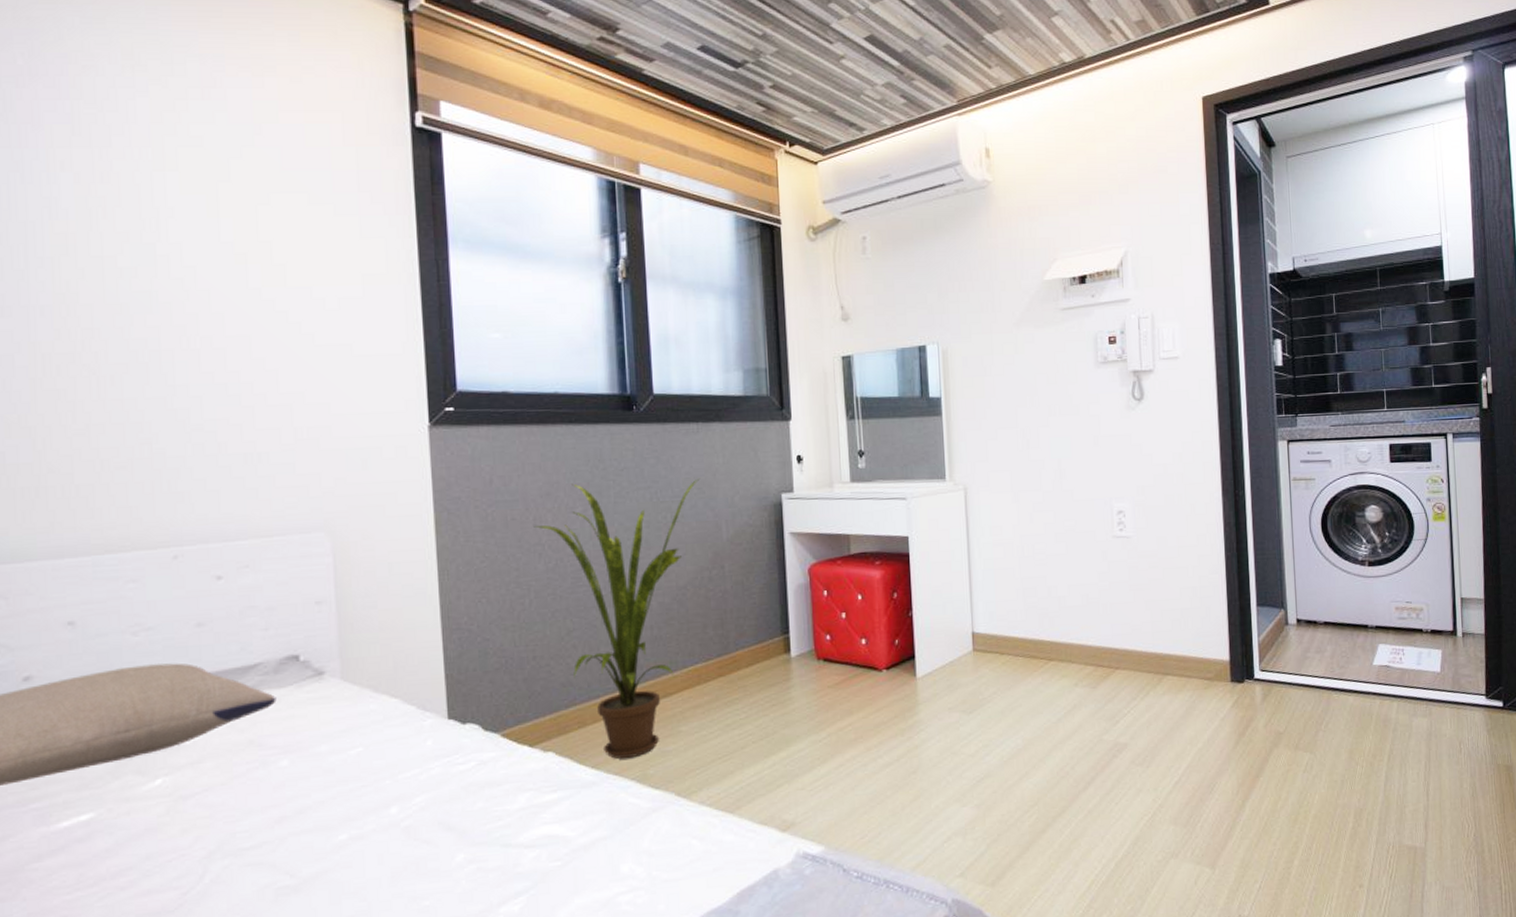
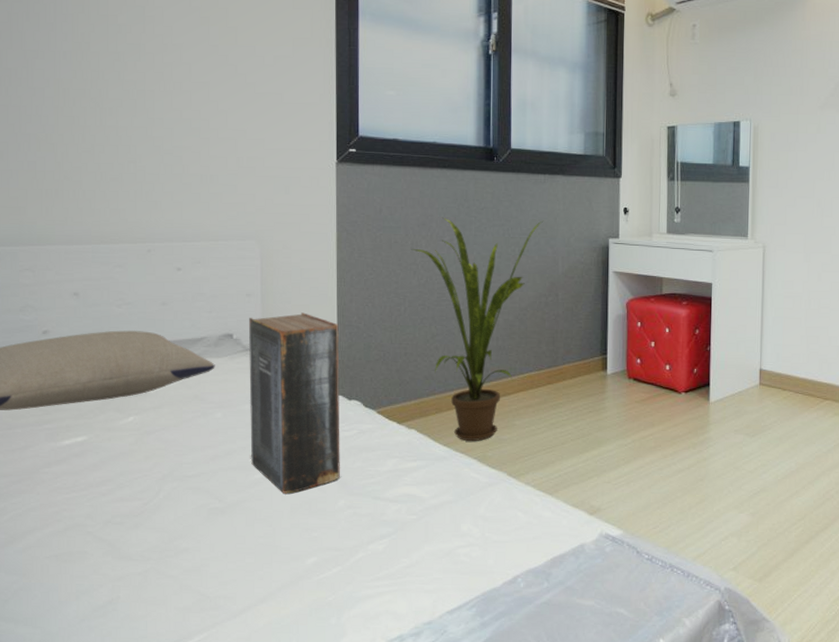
book: none [319,618,456,855] -> present [248,312,340,494]

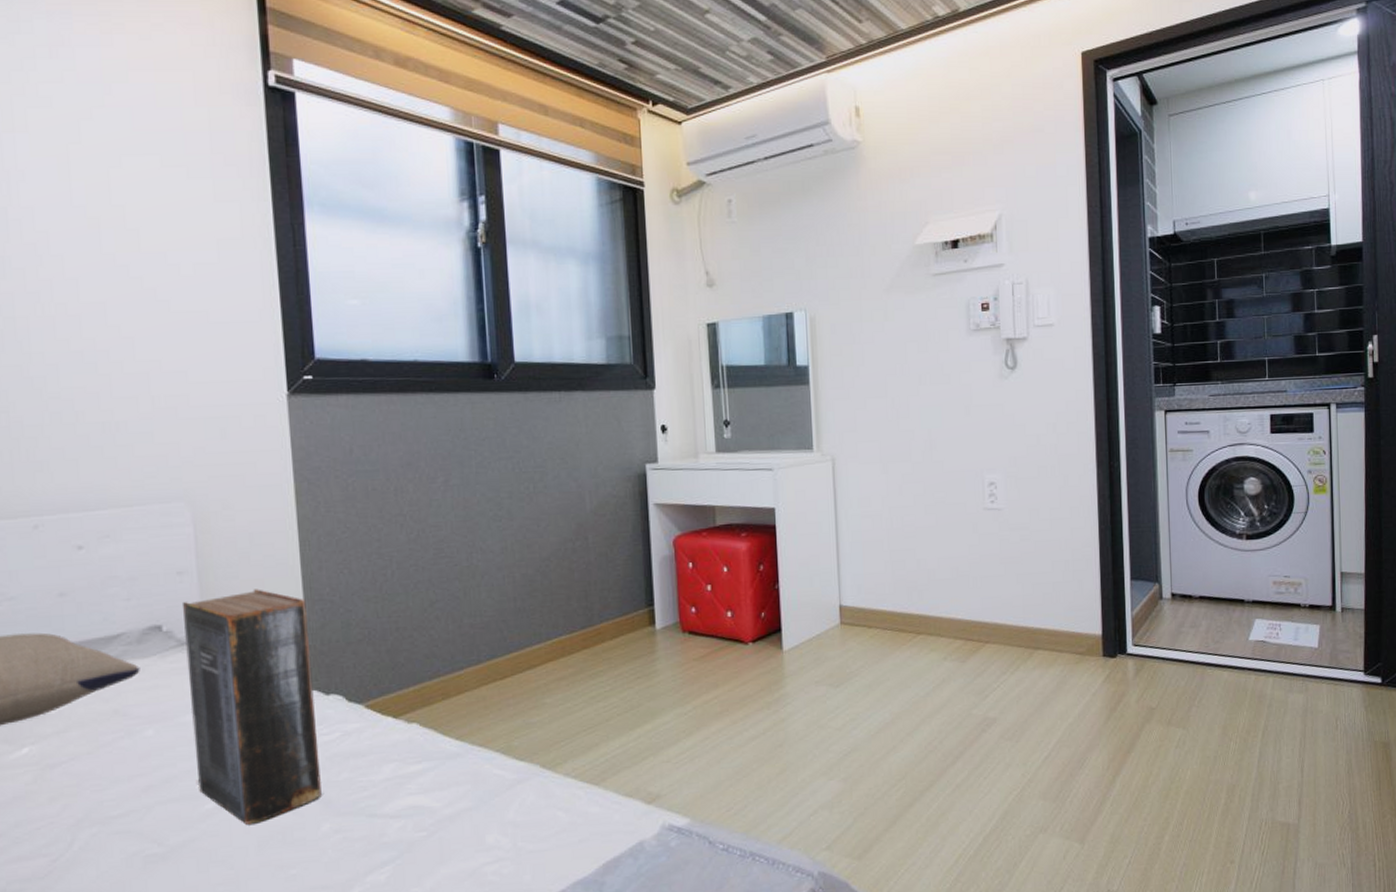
house plant: present [411,217,544,442] -> none [395,448,563,731]

